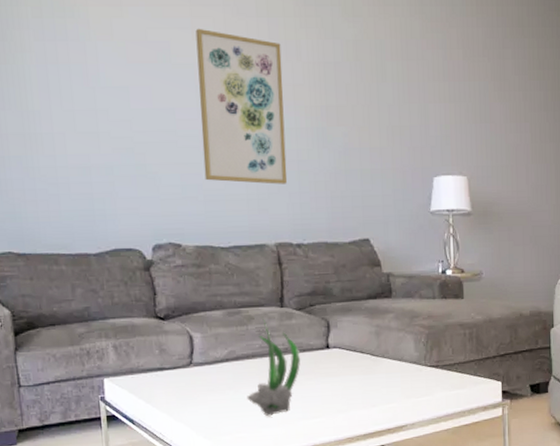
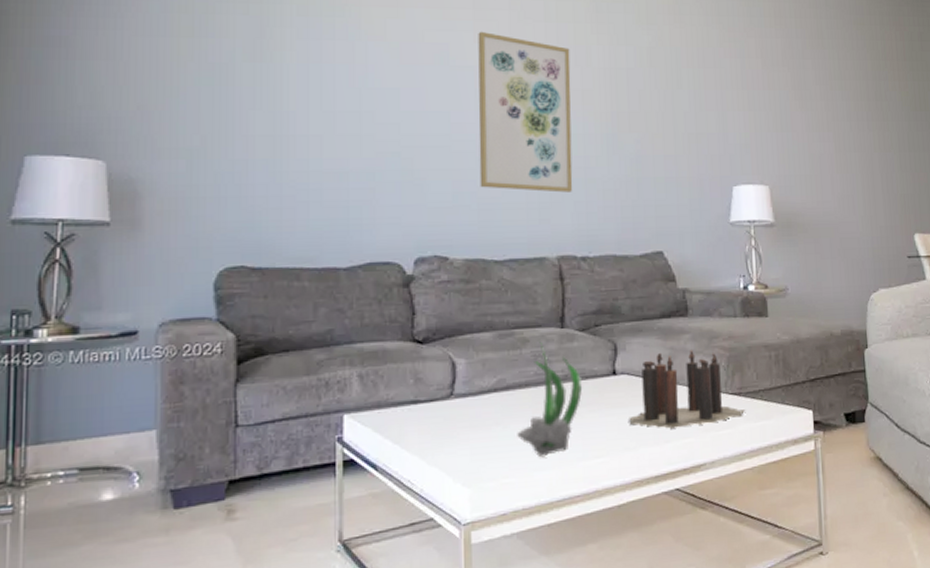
candle: none [341,327,442,395] -> present [629,350,746,429]

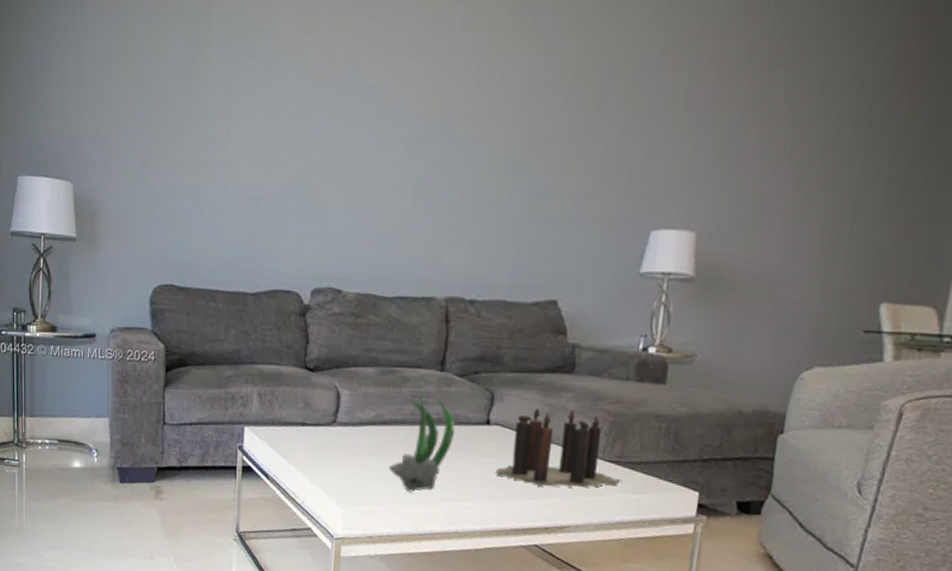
wall art: present [478,31,573,193] -> none [377,44,485,229]

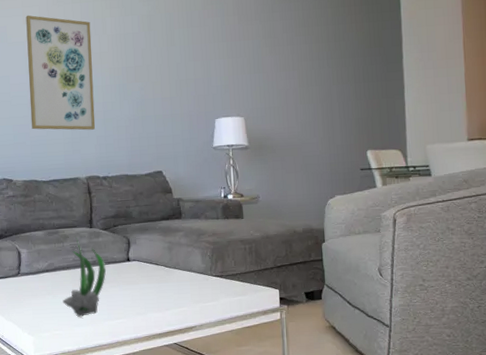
wall art: none [377,44,485,229] -> present [26,15,96,130]
candle: present [496,408,622,488] -> none [139,243,226,300]

